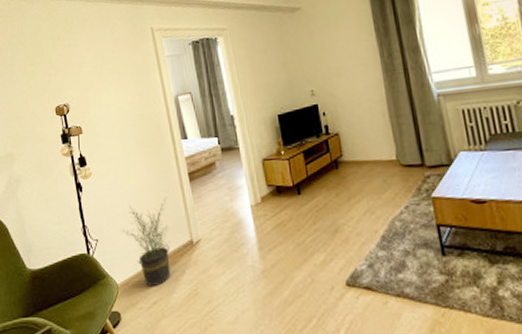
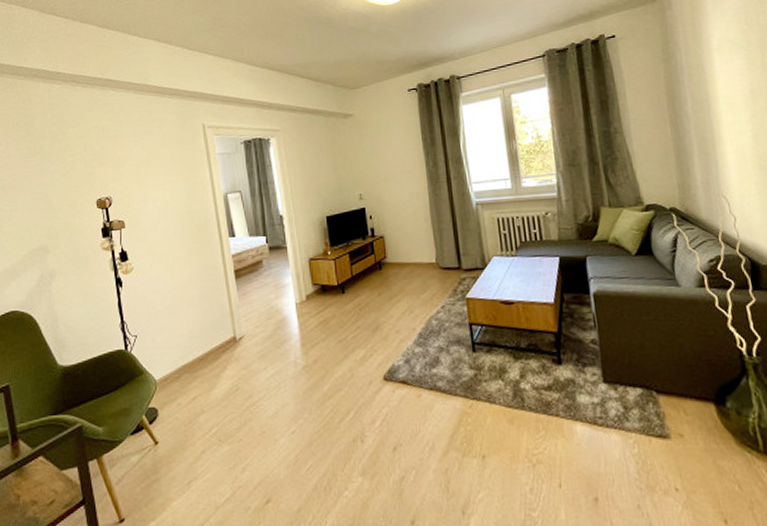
potted plant: present [122,197,171,288] -> none [163,293,213,383]

